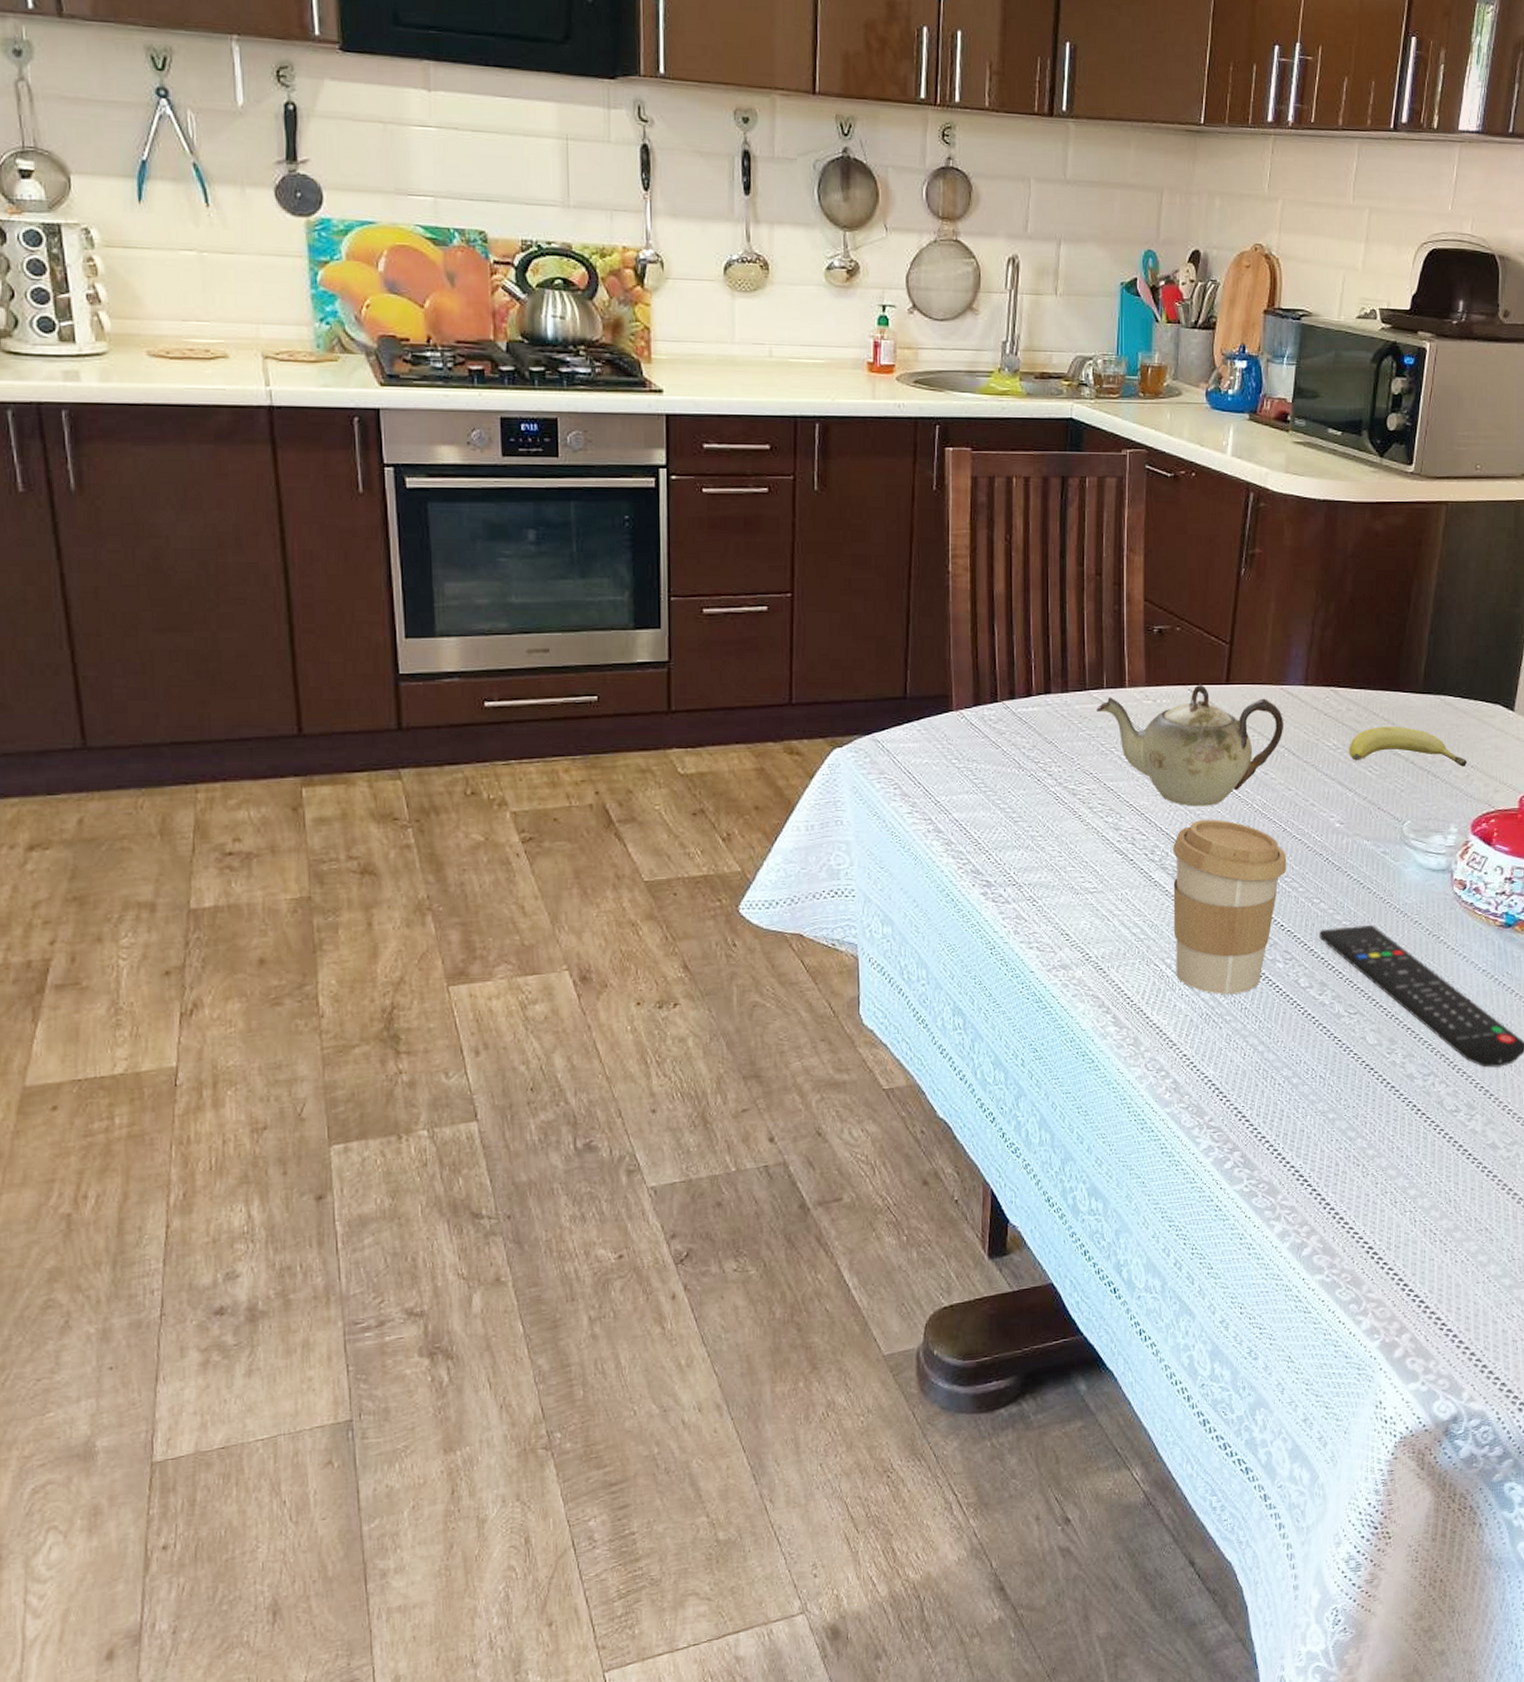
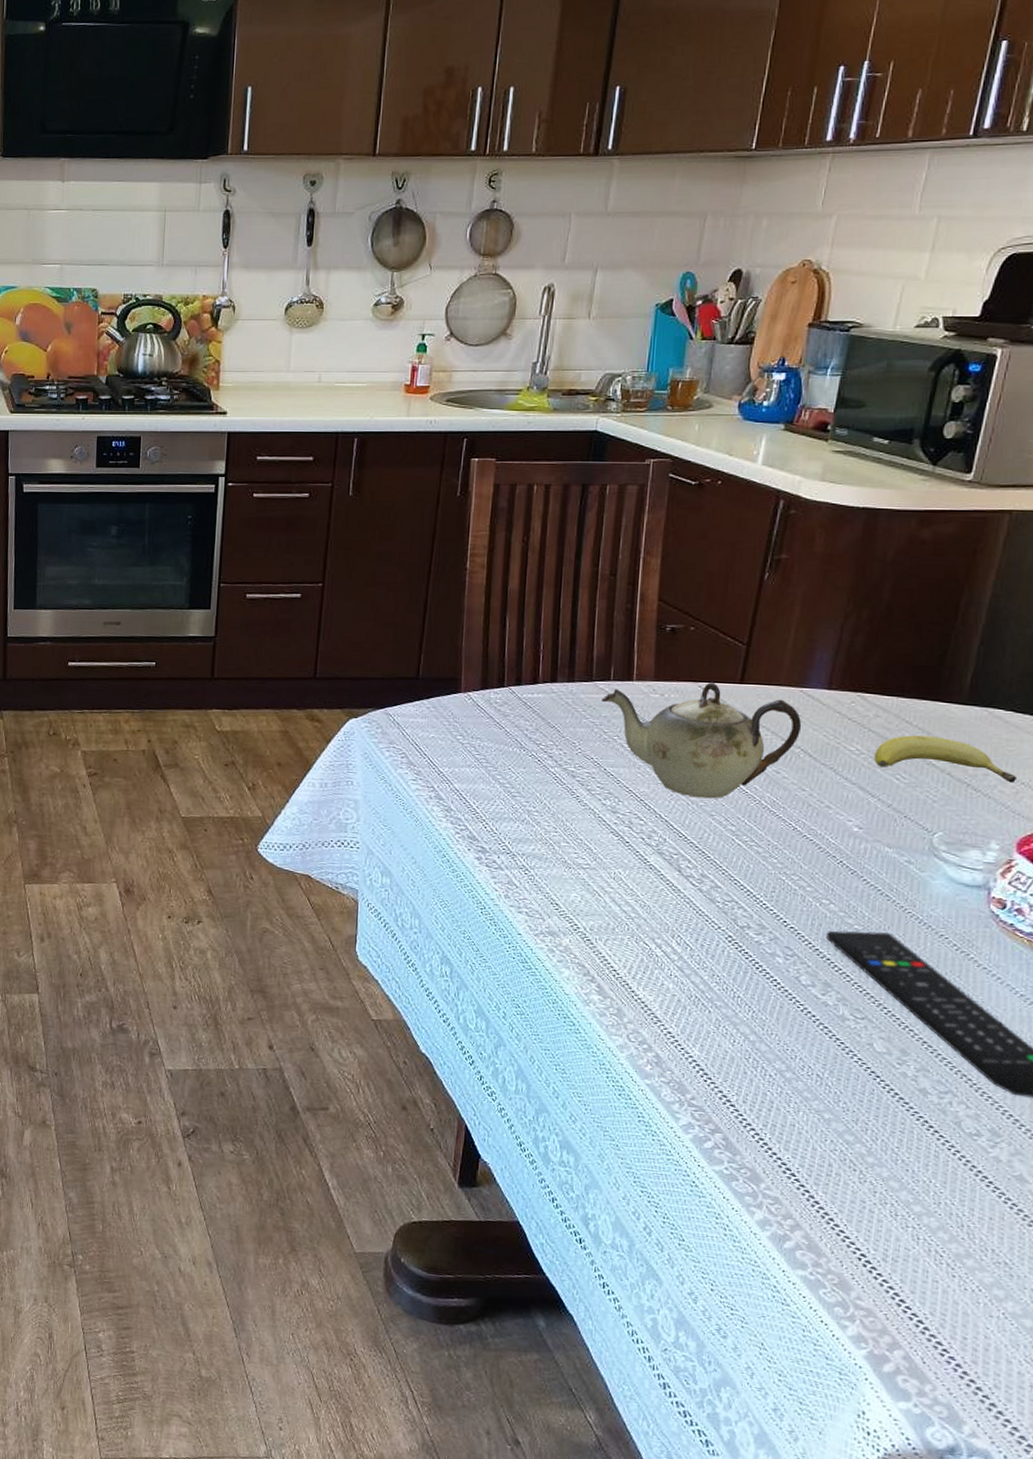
coffee cup: present [1173,820,1287,994] -> none [666,811,795,982]

